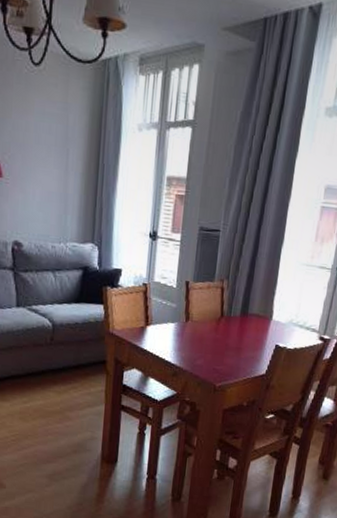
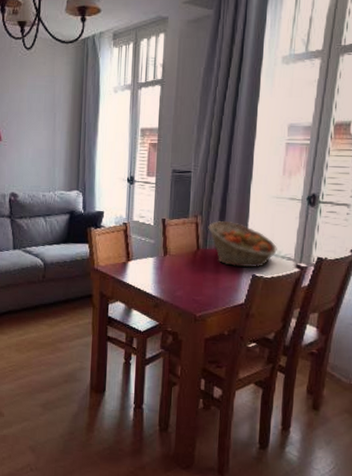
fruit basket: none [234,287,303,338] -> present [208,220,277,268]

